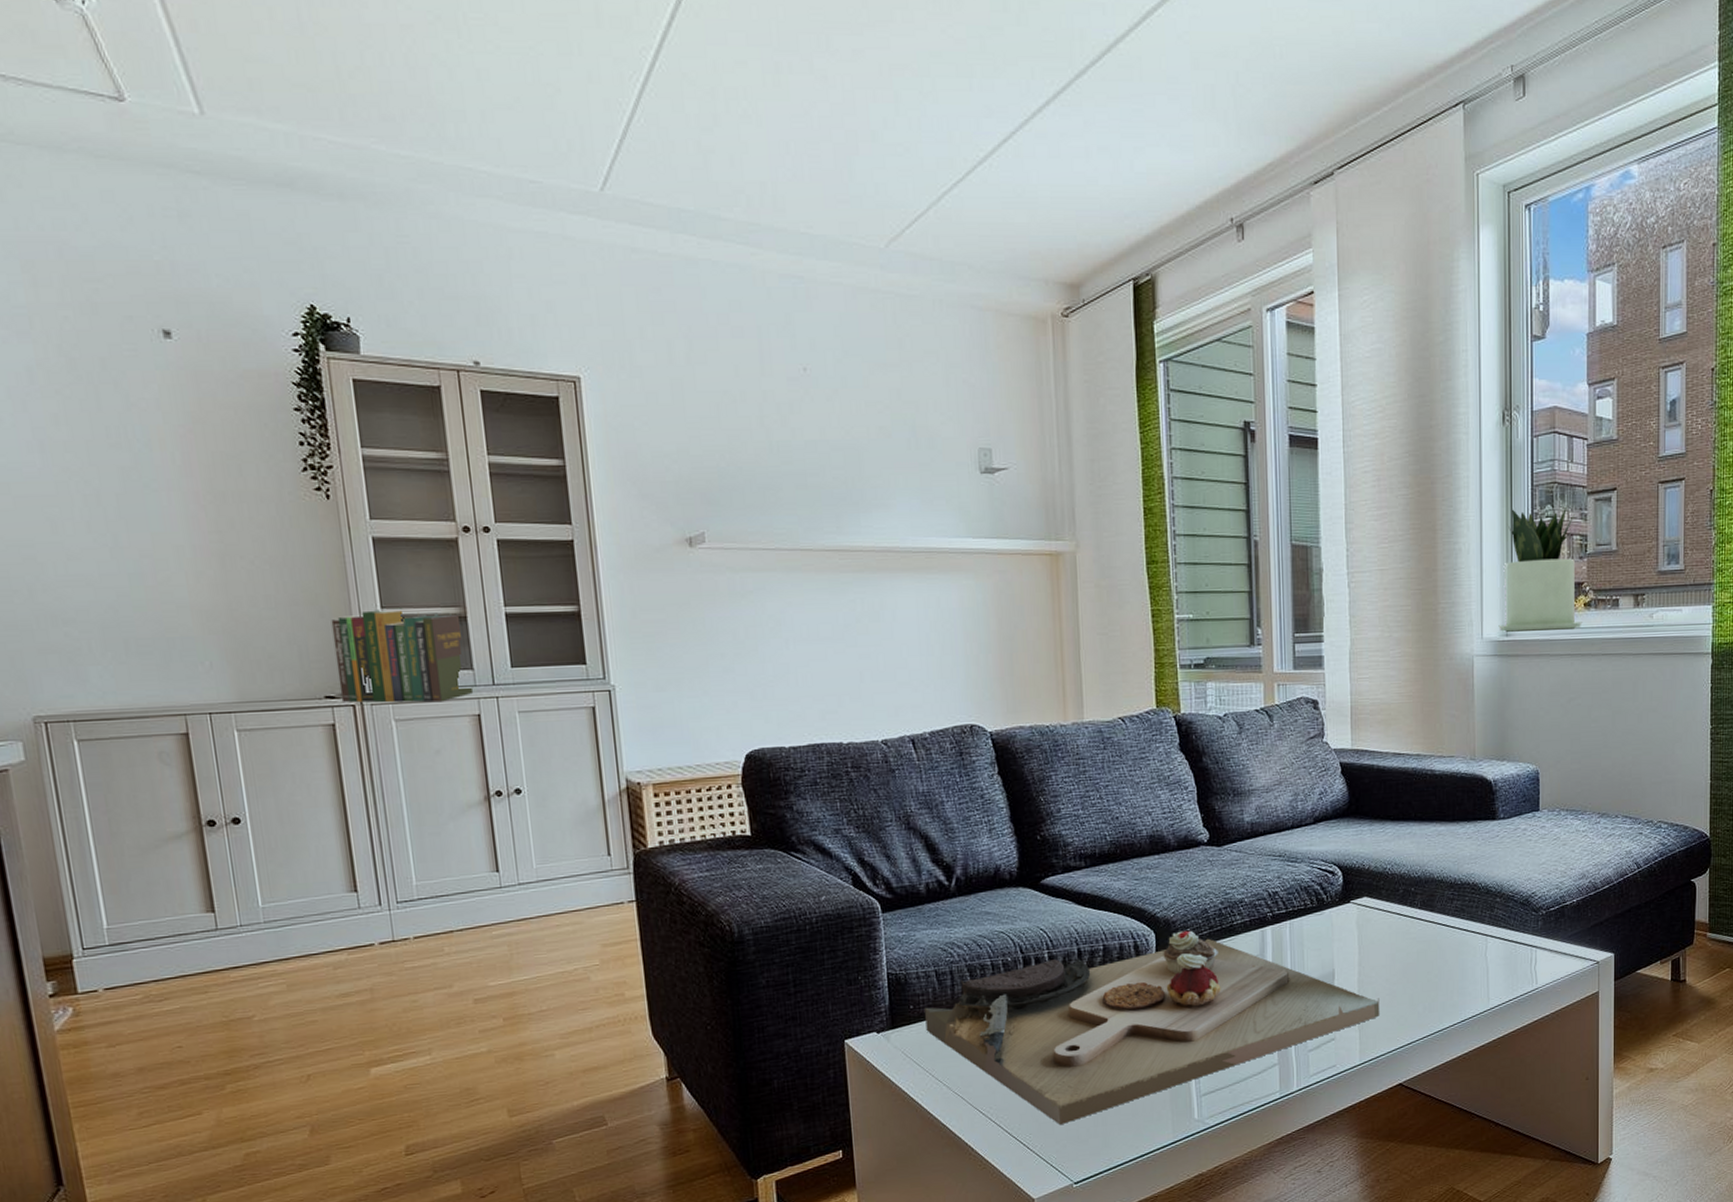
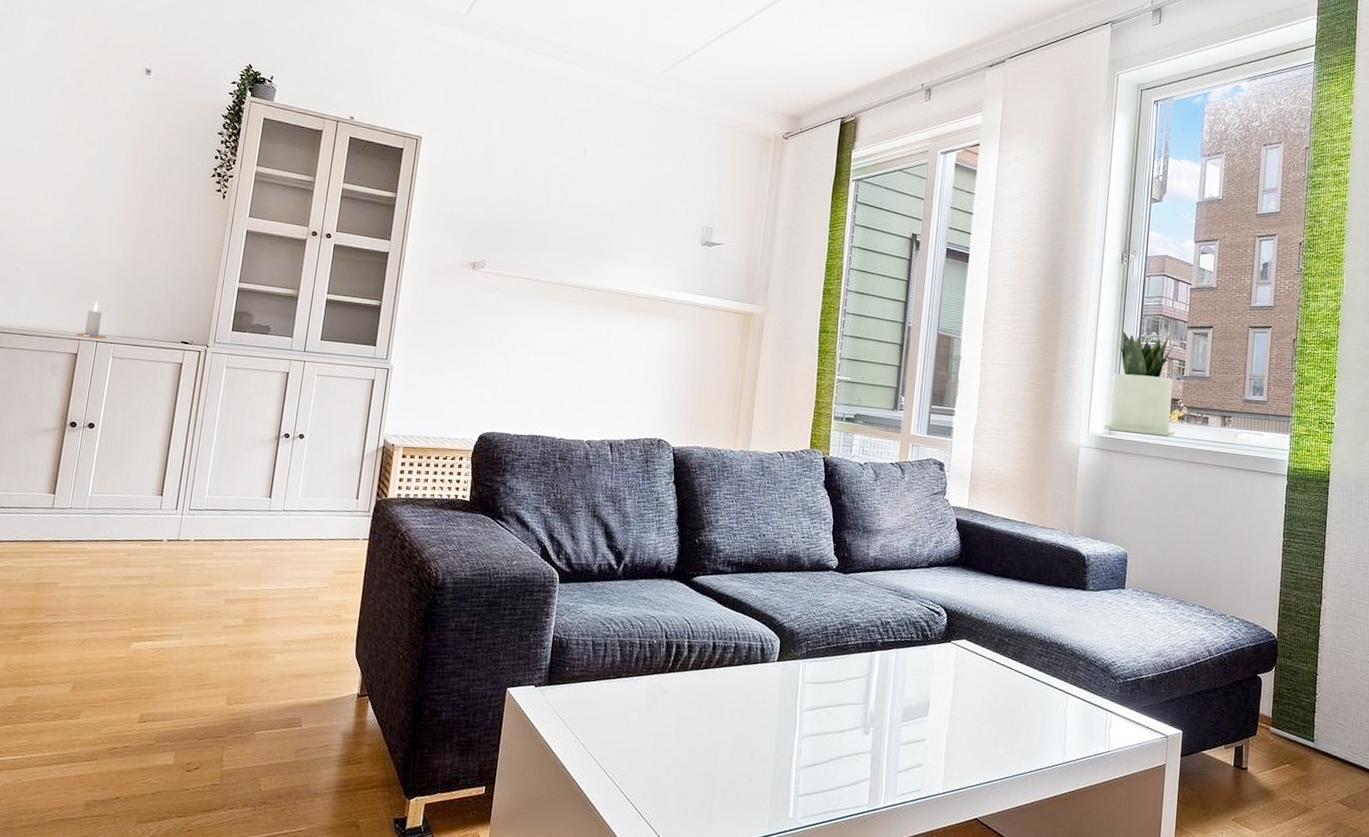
candle: none [178,660,222,711] -> present [76,301,107,339]
books: present [331,607,474,703] -> none [192,282,295,359]
decorative tray: present [925,930,1380,1126] -> none [575,642,967,800]

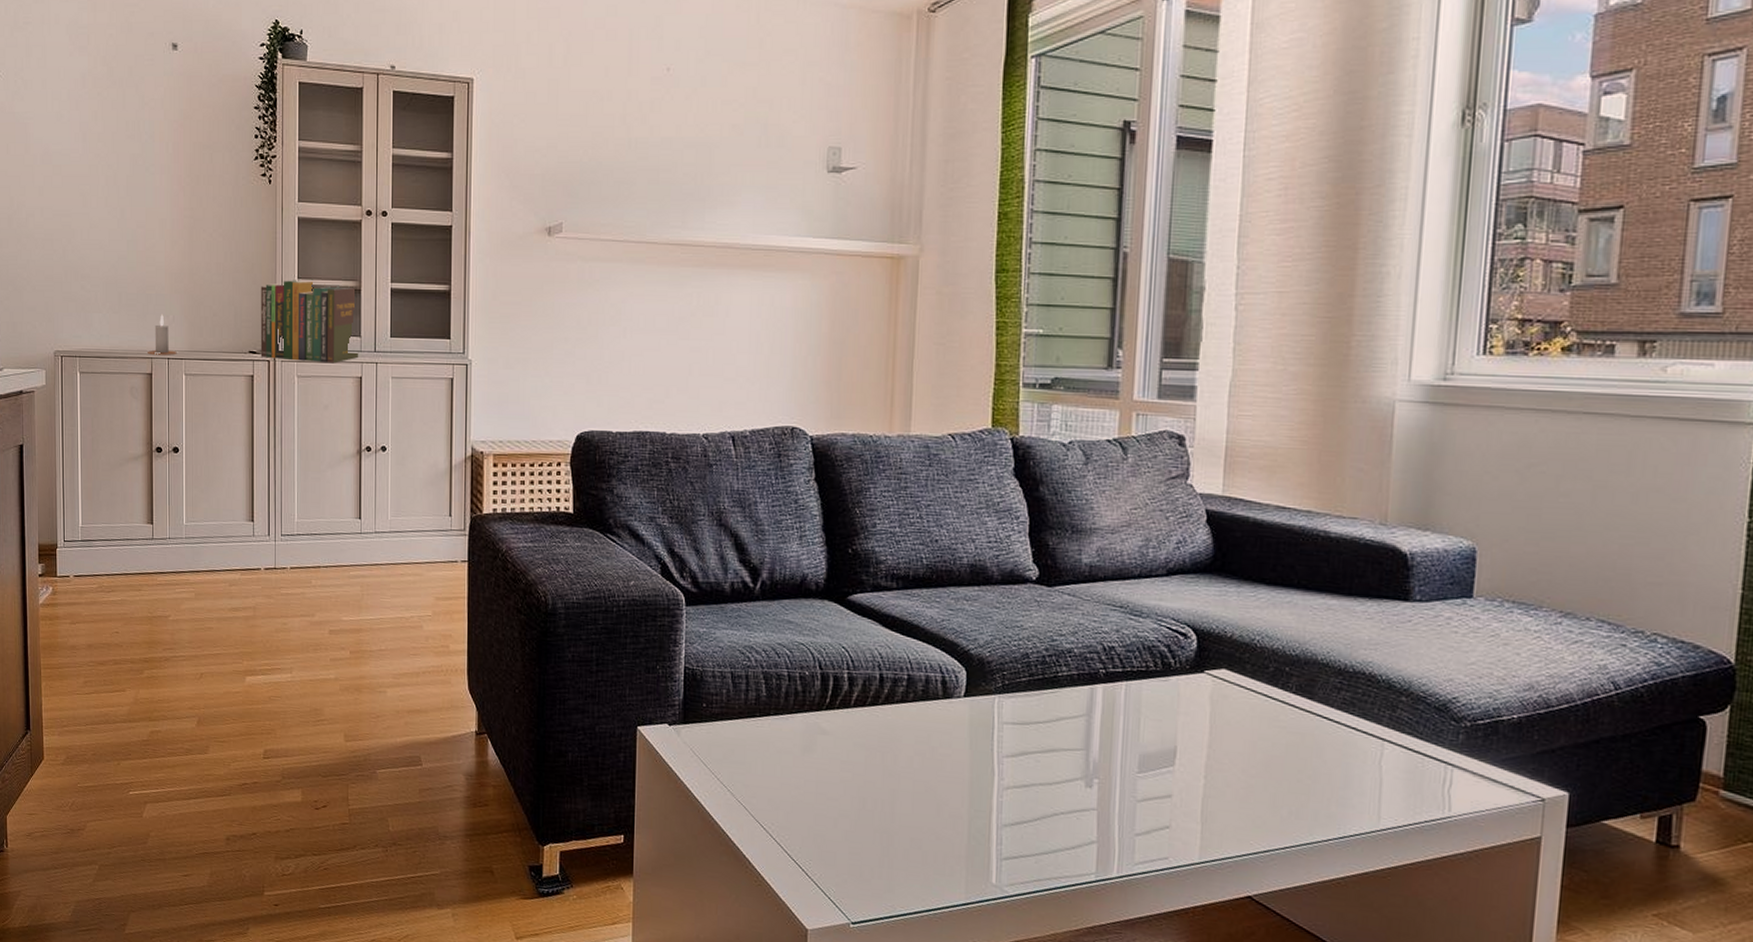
books: none [192,282,295,359] -> present [260,279,359,364]
planter: present [1103,331,1176,437] -> none [1433,226,1557,380]

